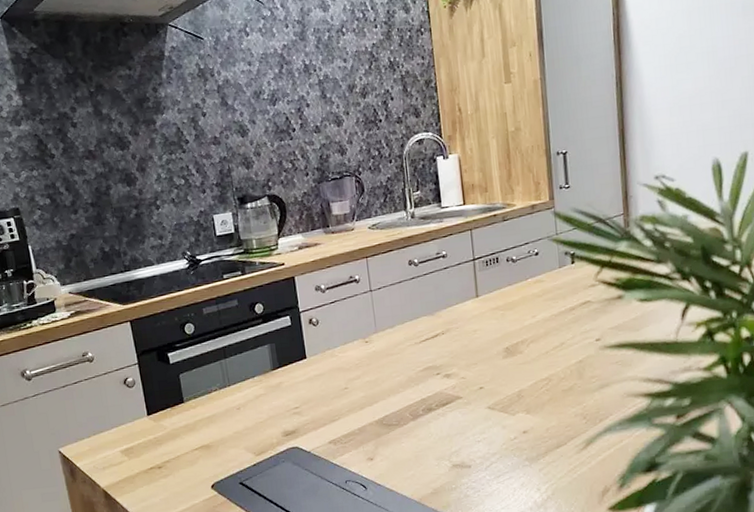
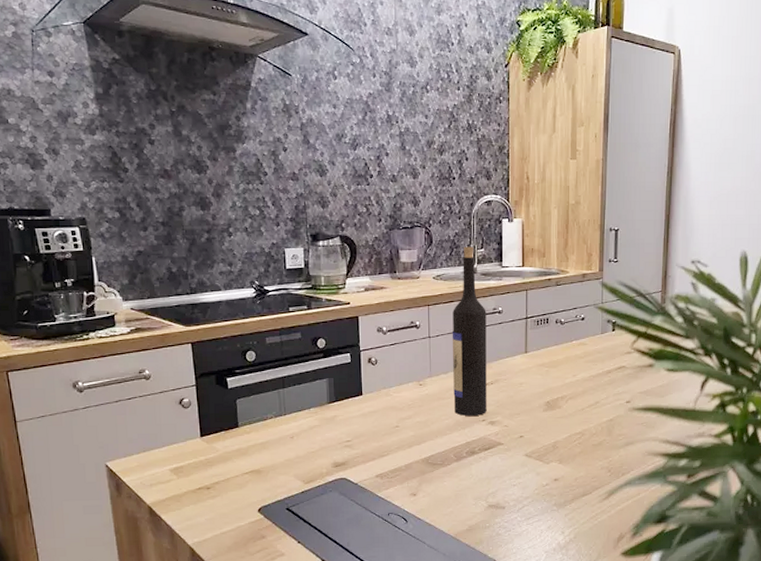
wine bottle: none [393,189,441,371] -> present [452,246,487,416]

